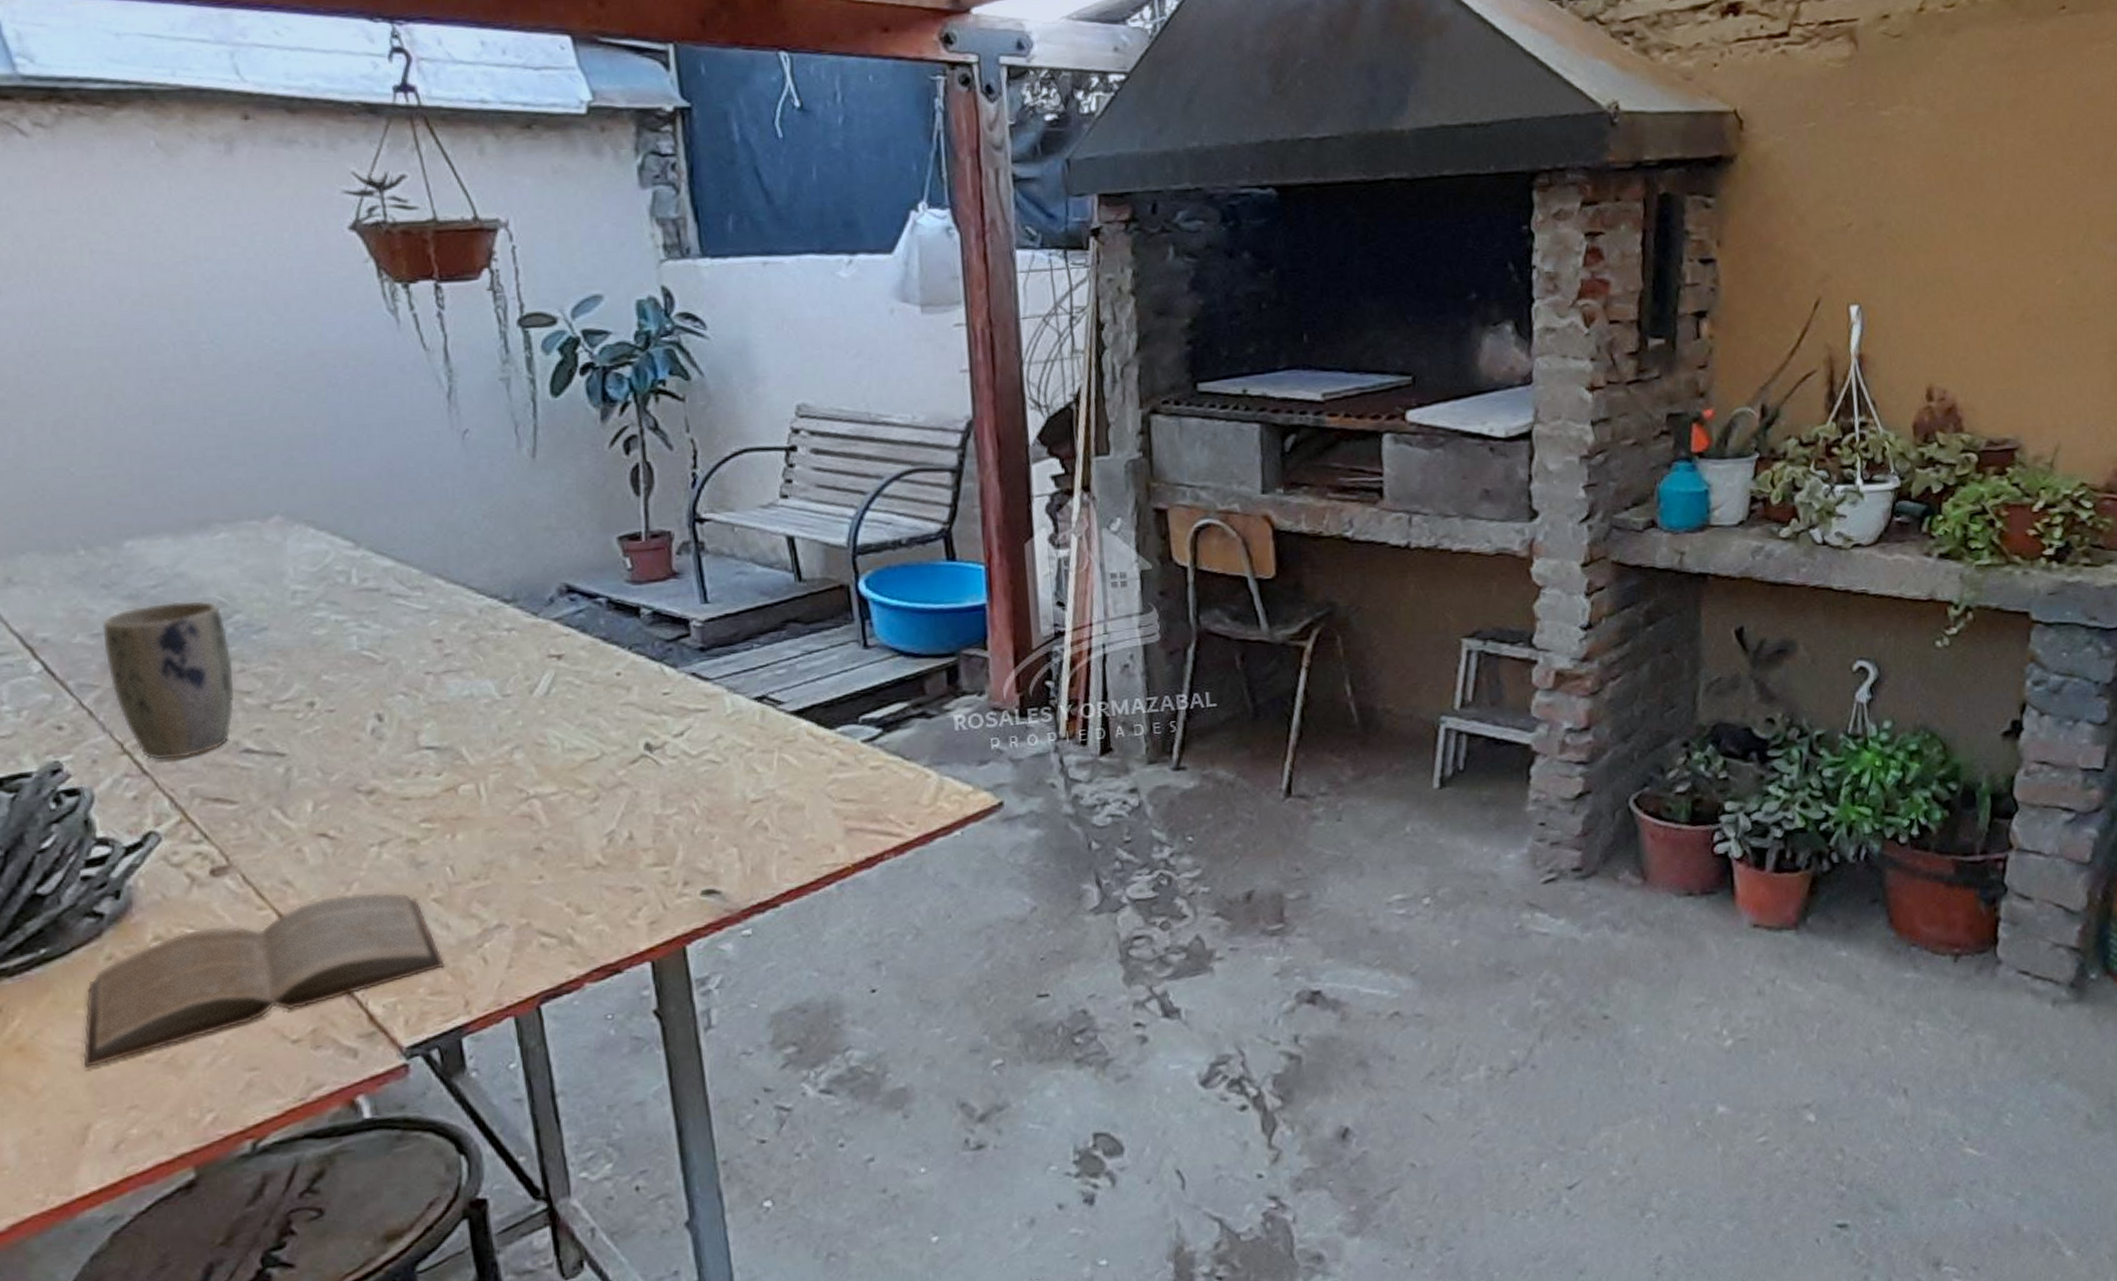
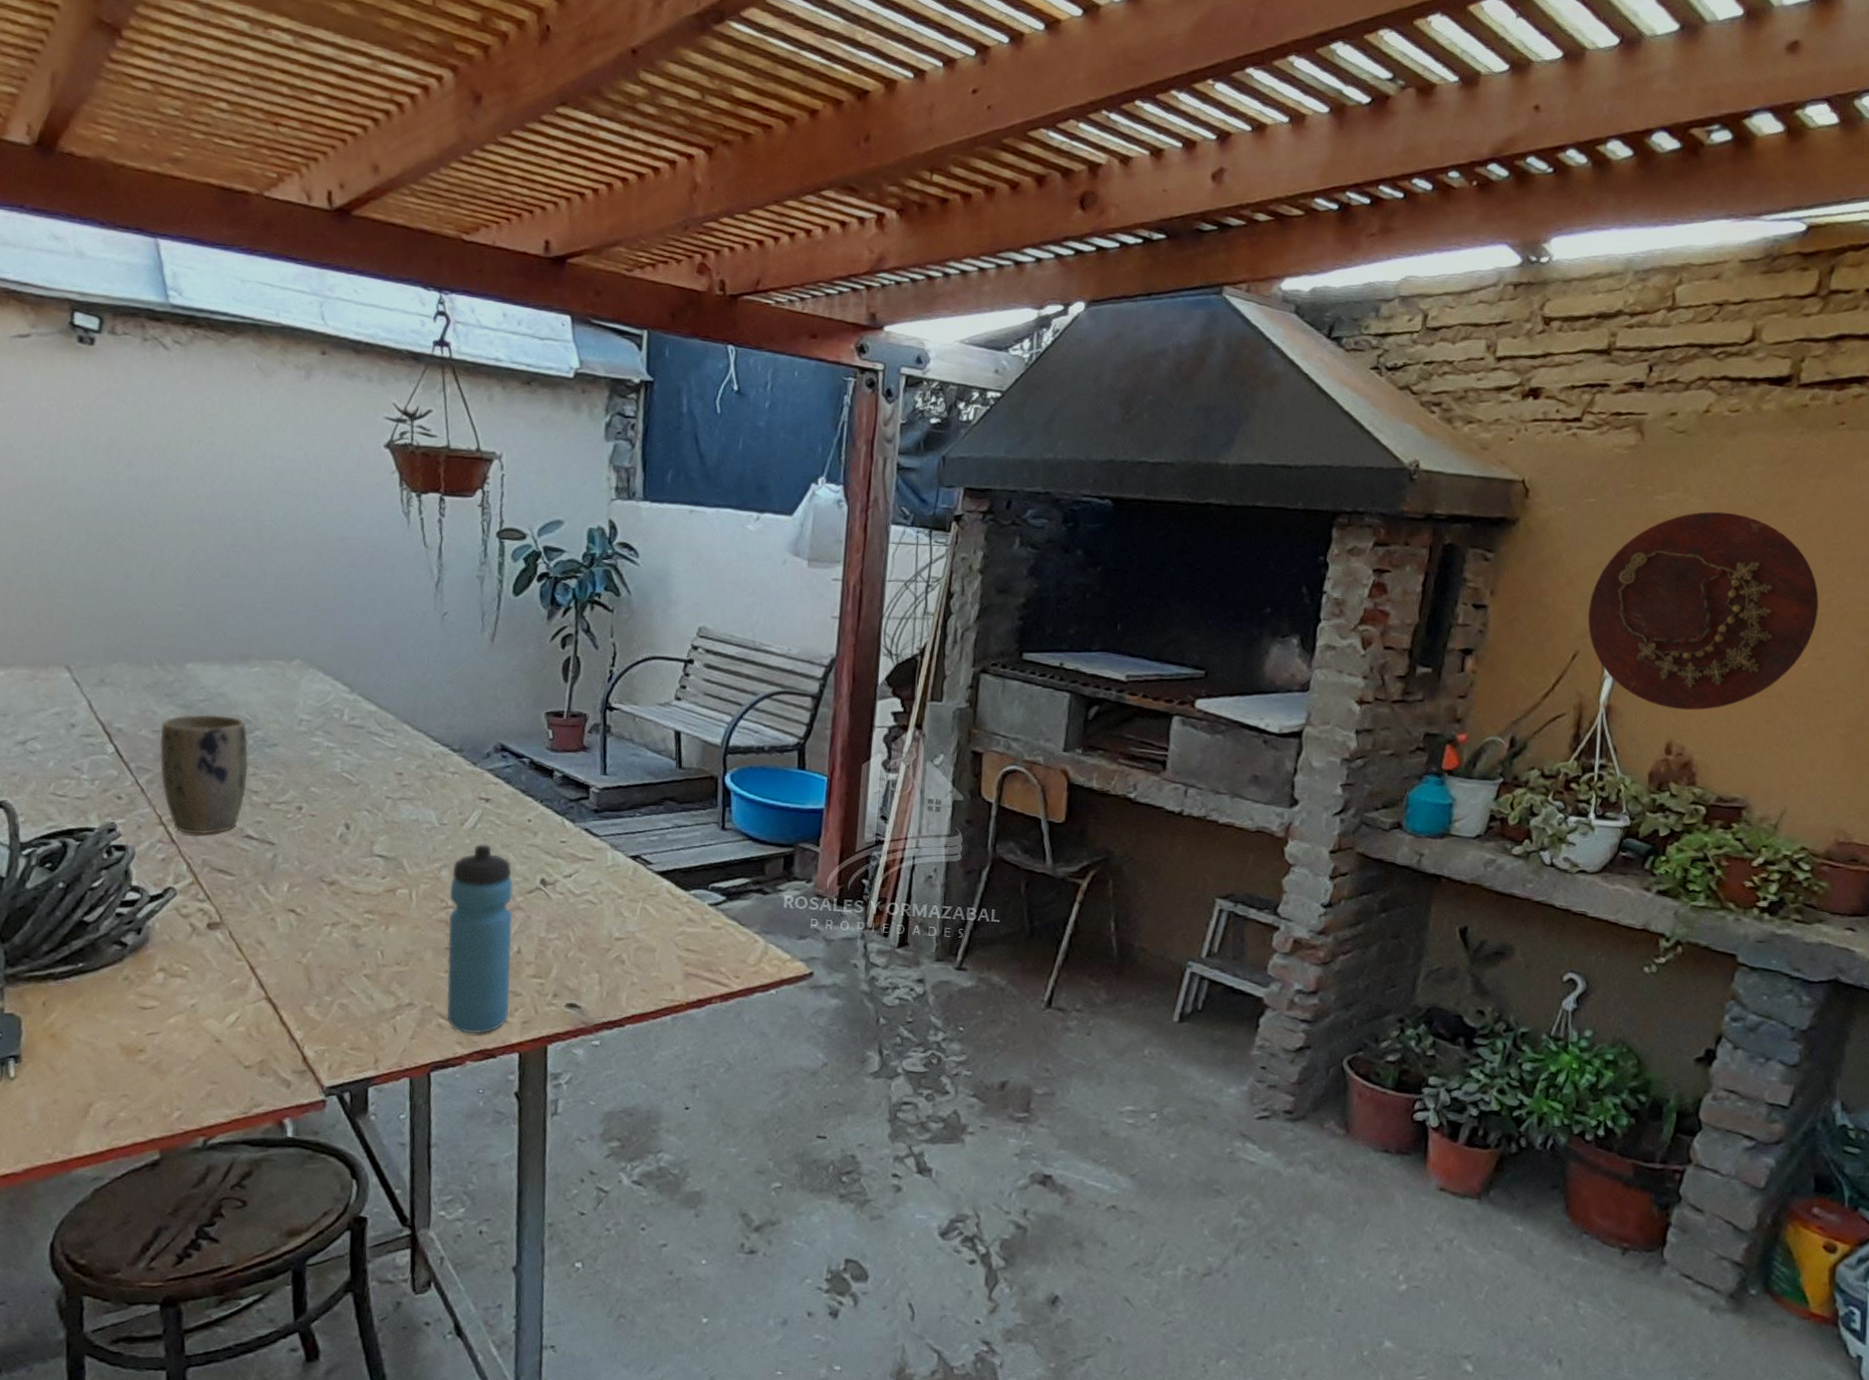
book: present [83,892,445,1069] -> none [95,960,365,1060]
water bottle: none [528,712,631,950] -> present [446,844,513,1034]
decorative platter: none [1825,121,2065,349] -> present [1588,511,1819,710]

